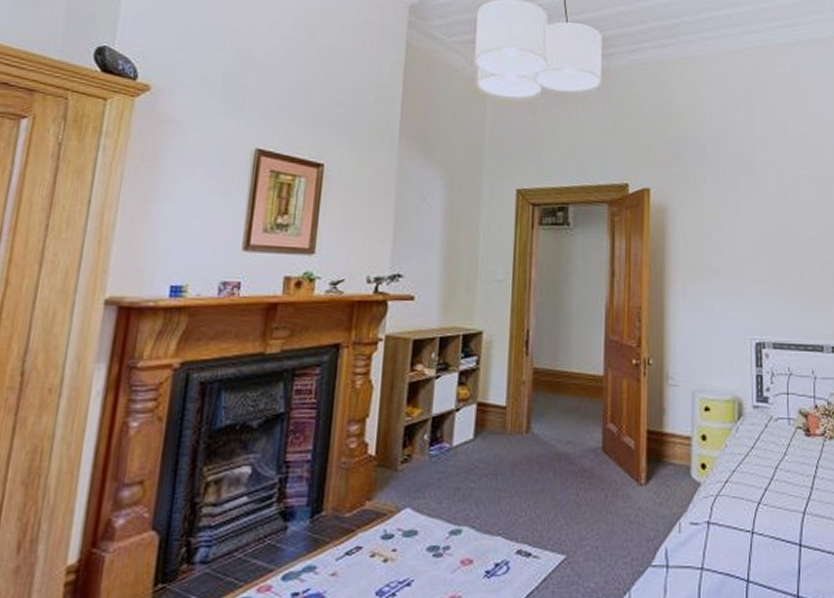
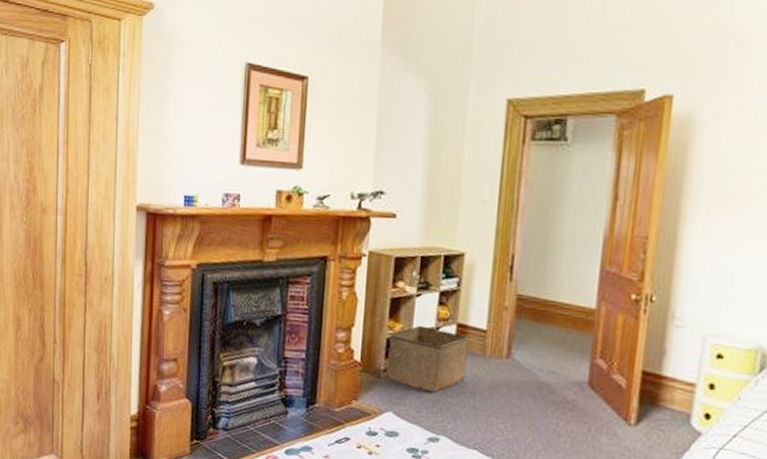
storage bin: none [403,408,489,480] -> present [385,325,469,394]

